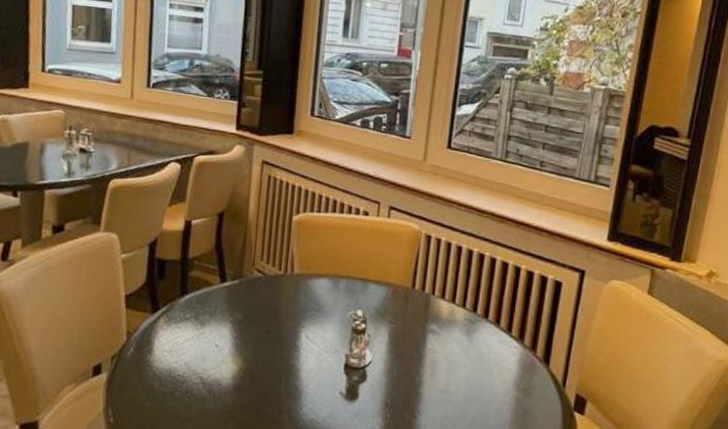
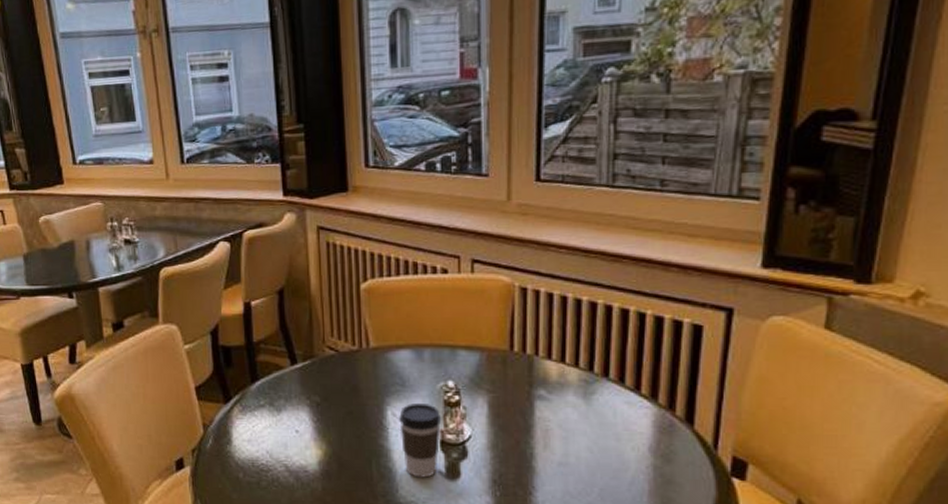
coffee cup: none [310,327,348,397] -> present [399,402,442,478]

